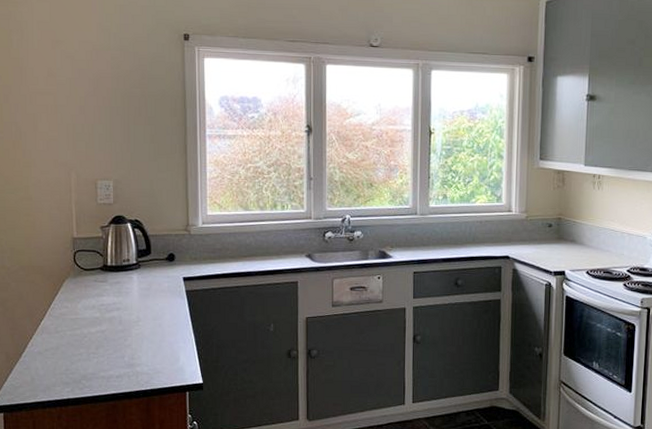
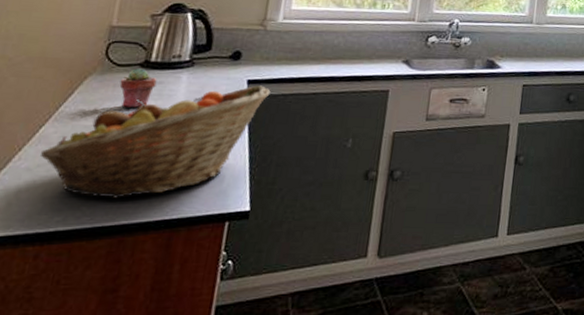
fruit basket: none [45,281,203,374] -> present [40,85,271,199]
potted succulent: none [89,272,115,303] -> present [119,68,157,108]

